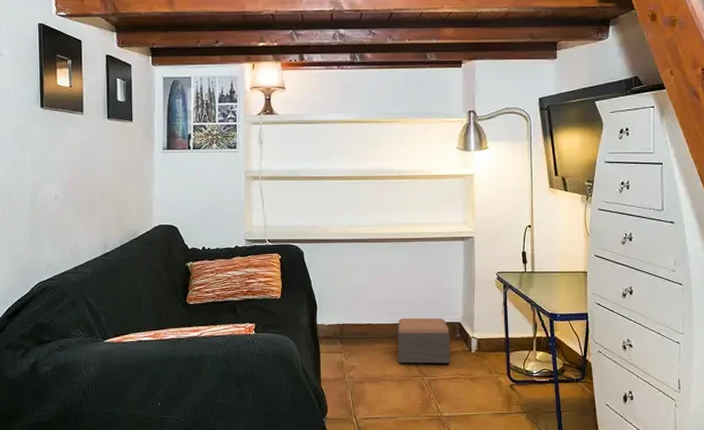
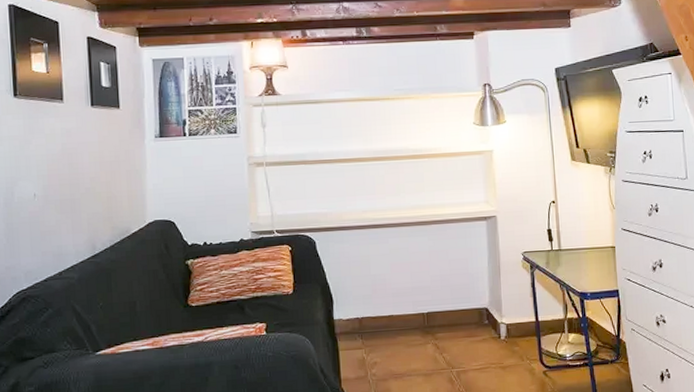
footstool: present [397,317,450,364] -> none [421,304,479,356]

